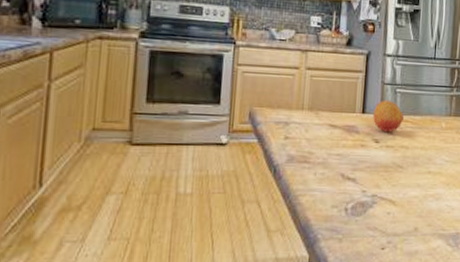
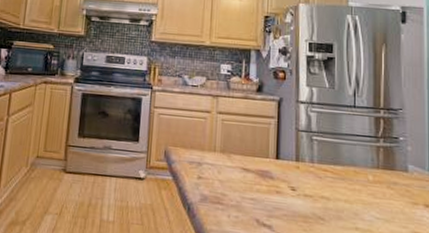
fruit: present [373,100,405,133] -> none [288,147,323,181]

